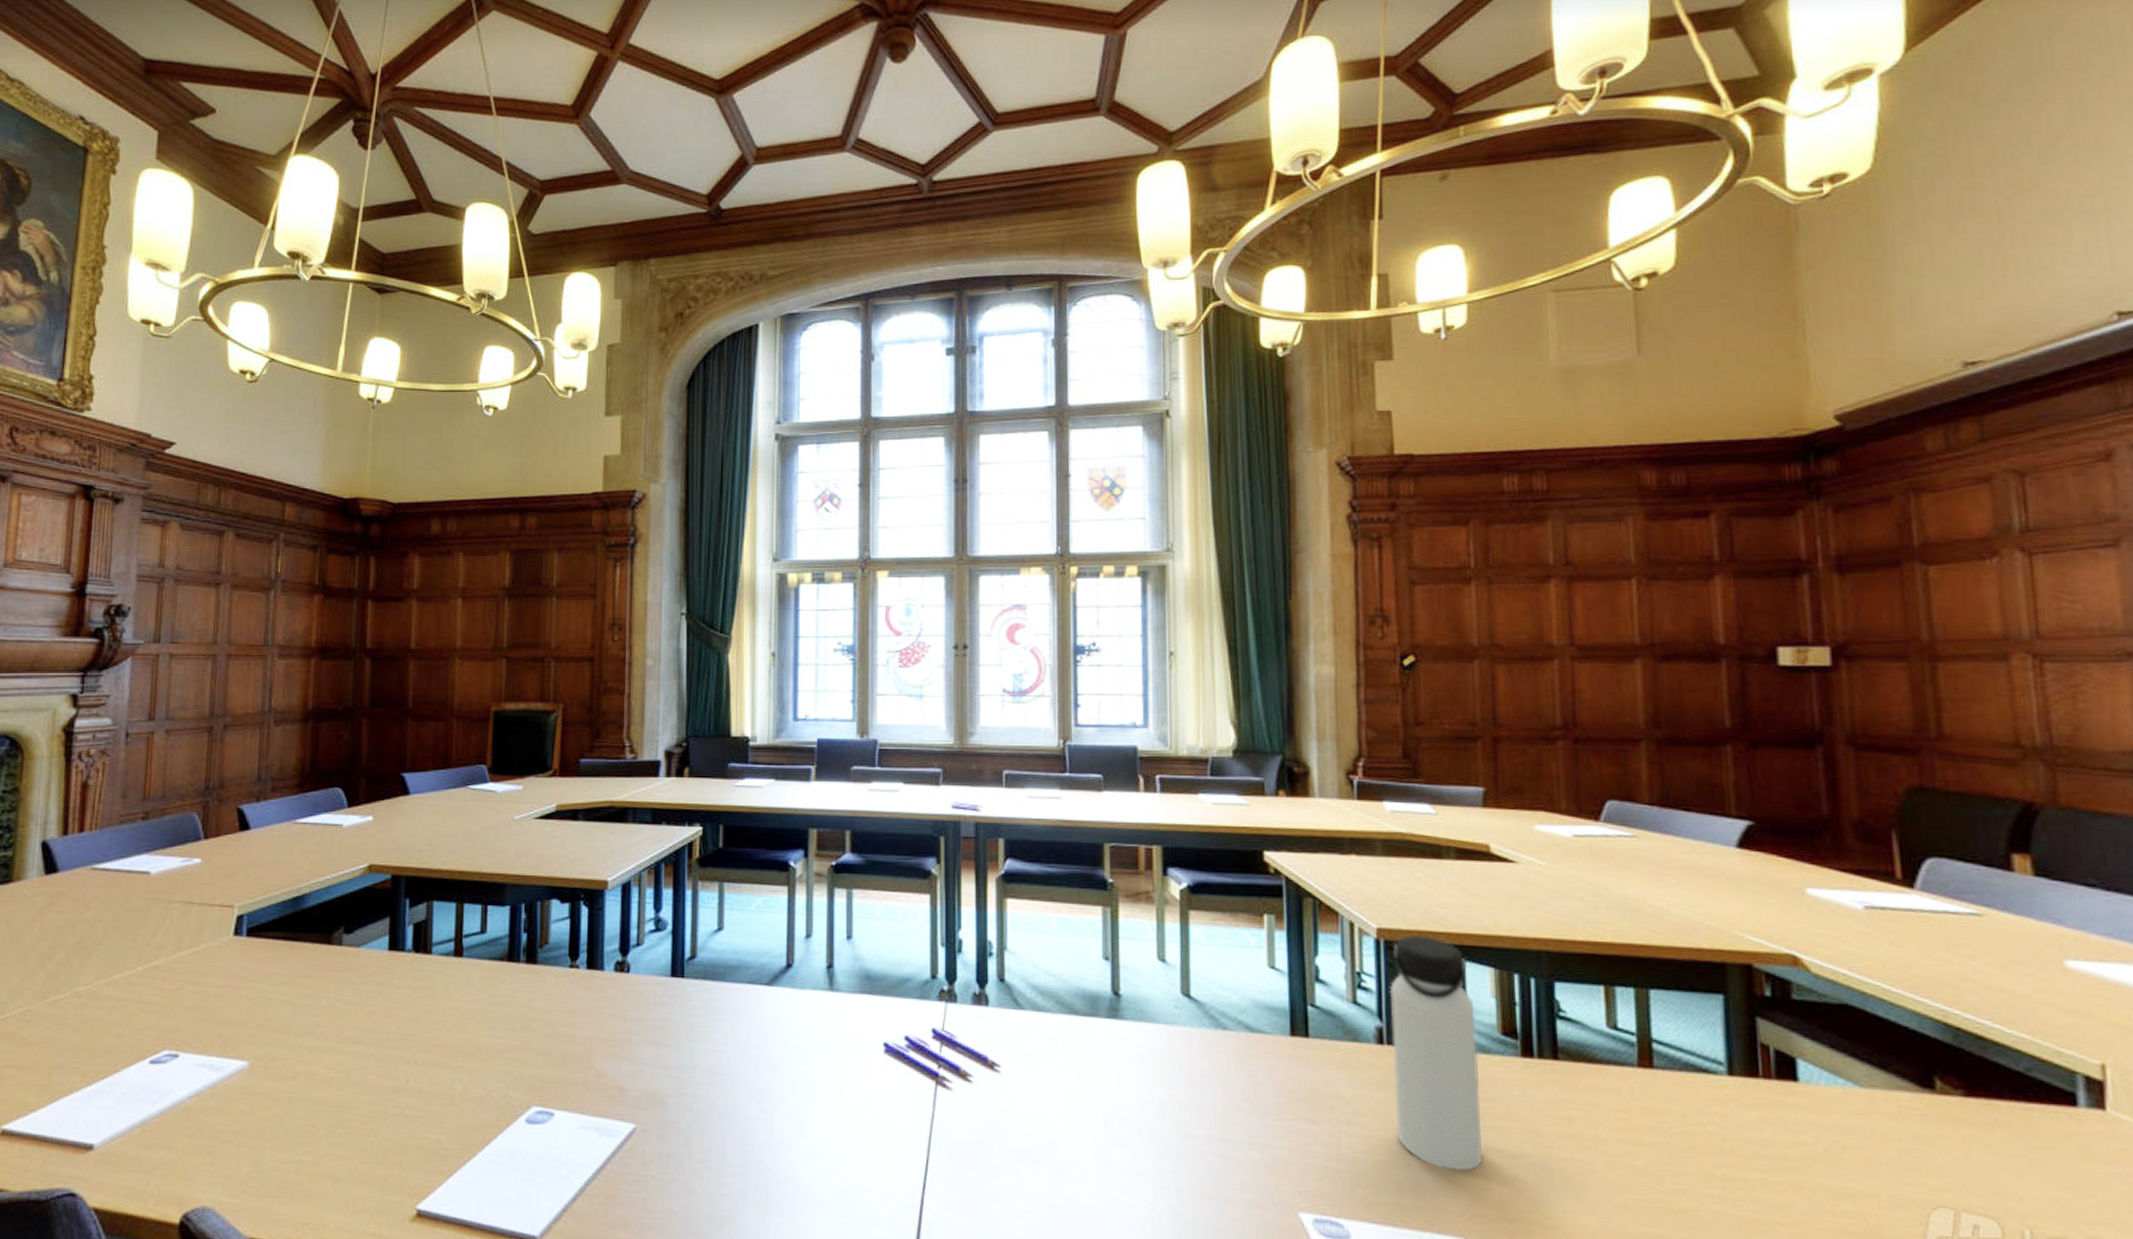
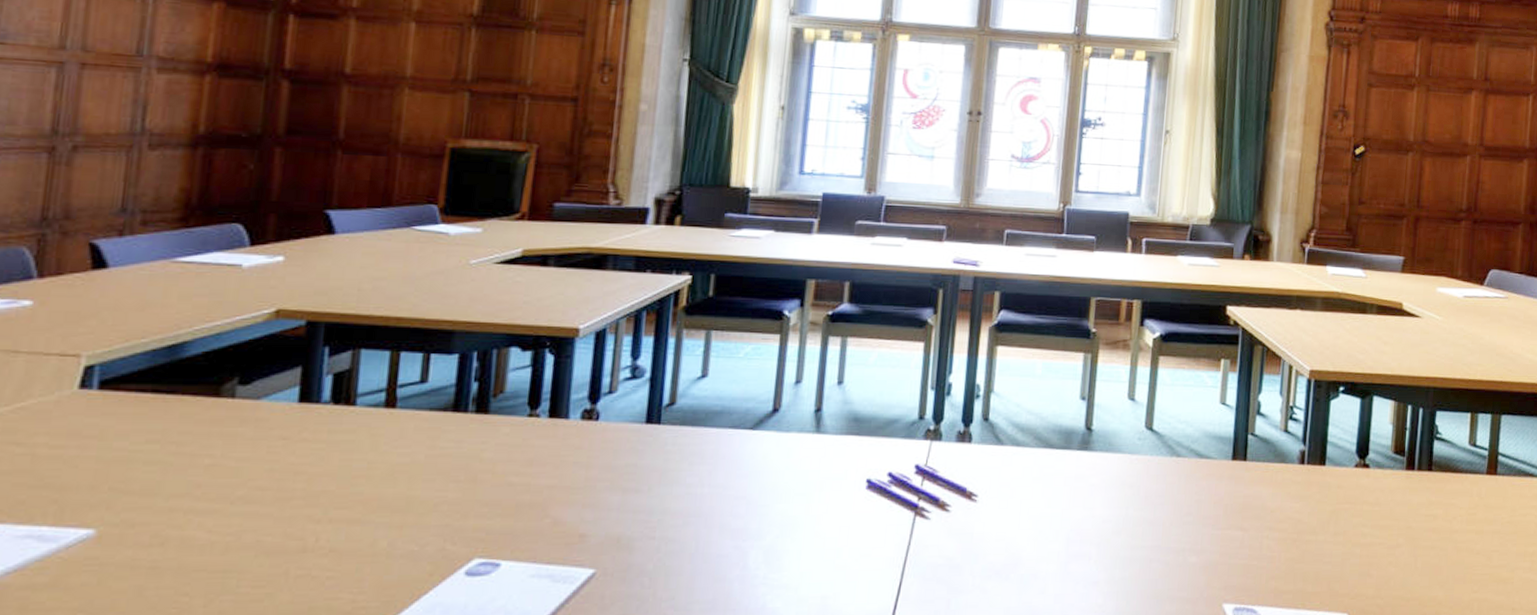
water bottle: present [1389,934,1482,1171] -> none [1307,375,1377,561]

